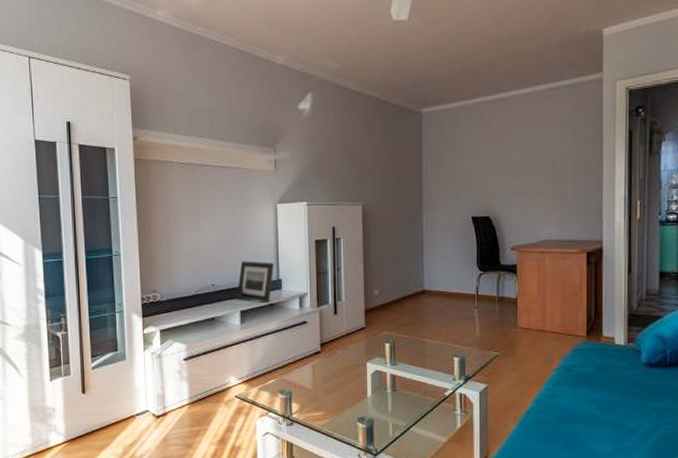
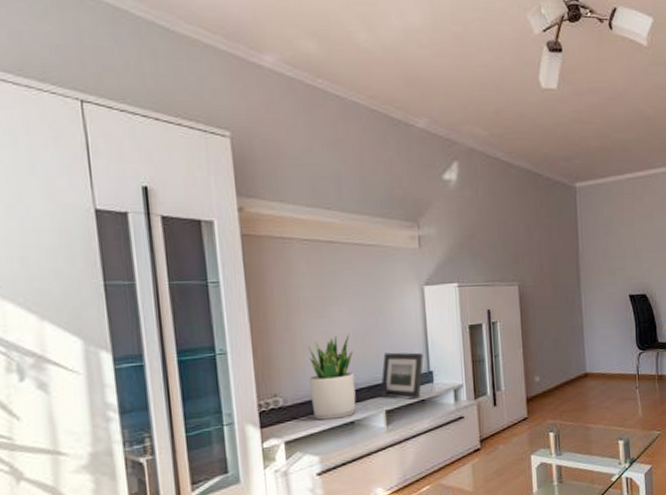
planter: none [181,243,217,314] -> present [308,333,356,420]

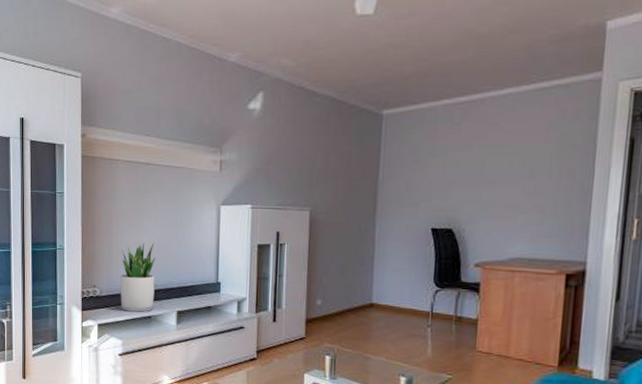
picture frame: present [380,352,424,399] -> none [174,261,214,305]

